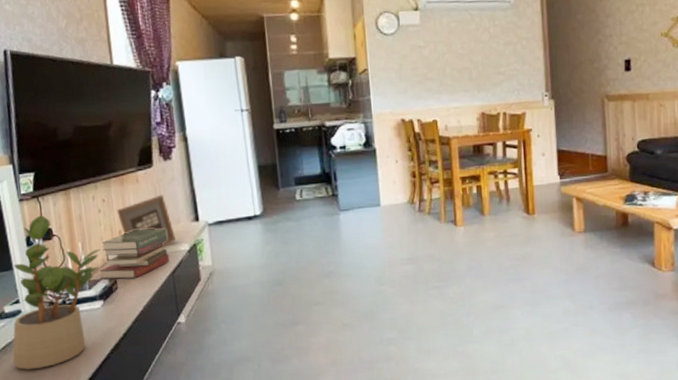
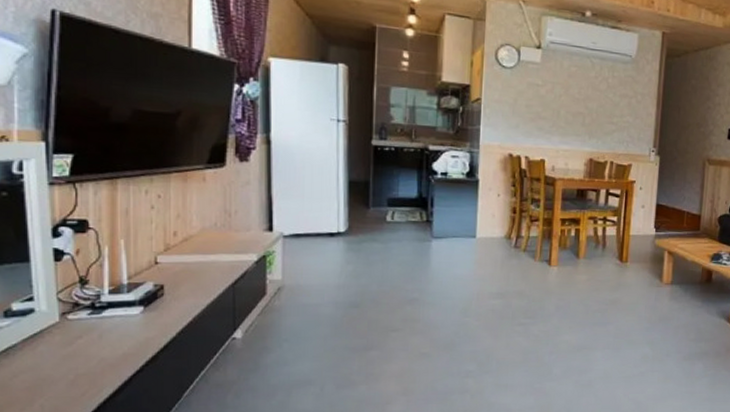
potted plant: present [12,215,101,369] -> none [15,204,148,377]
books: present [99,228,170,280] -> none [144,233,233,286]
picture frame: present [116,194,176,246] -> none [174,198,242,254]

